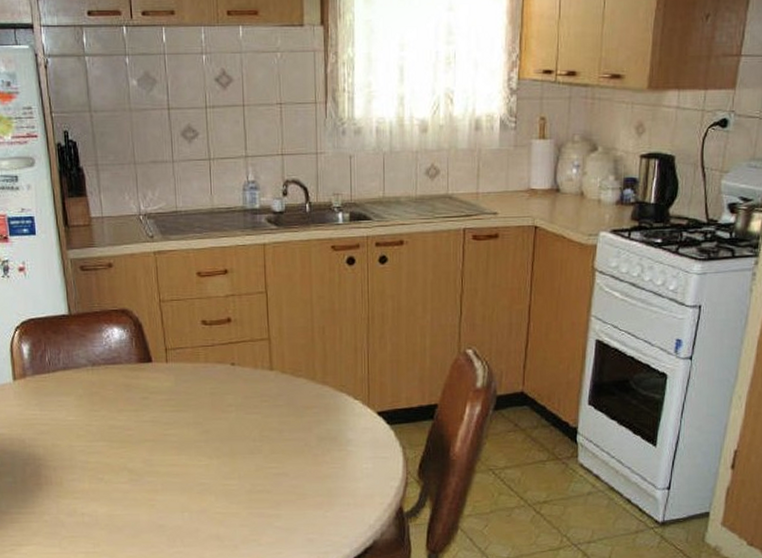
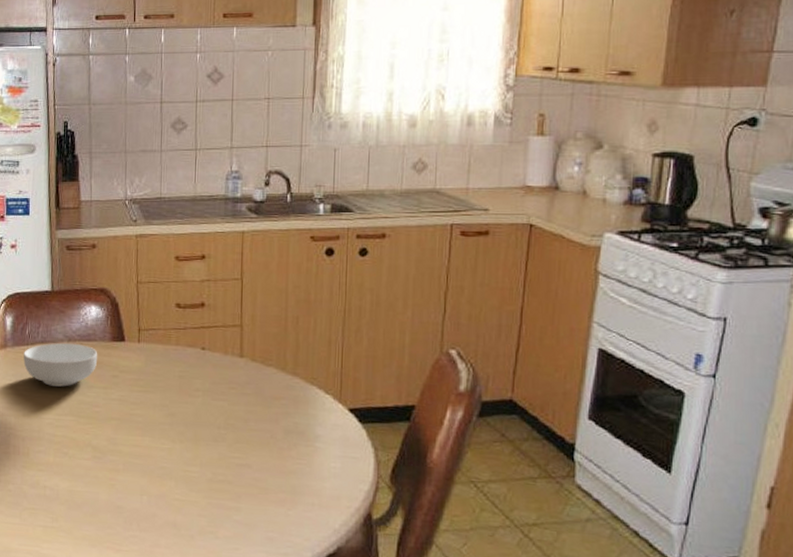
cereal bowl: none [45,367,126,413] -> present [23,343,98,387]

